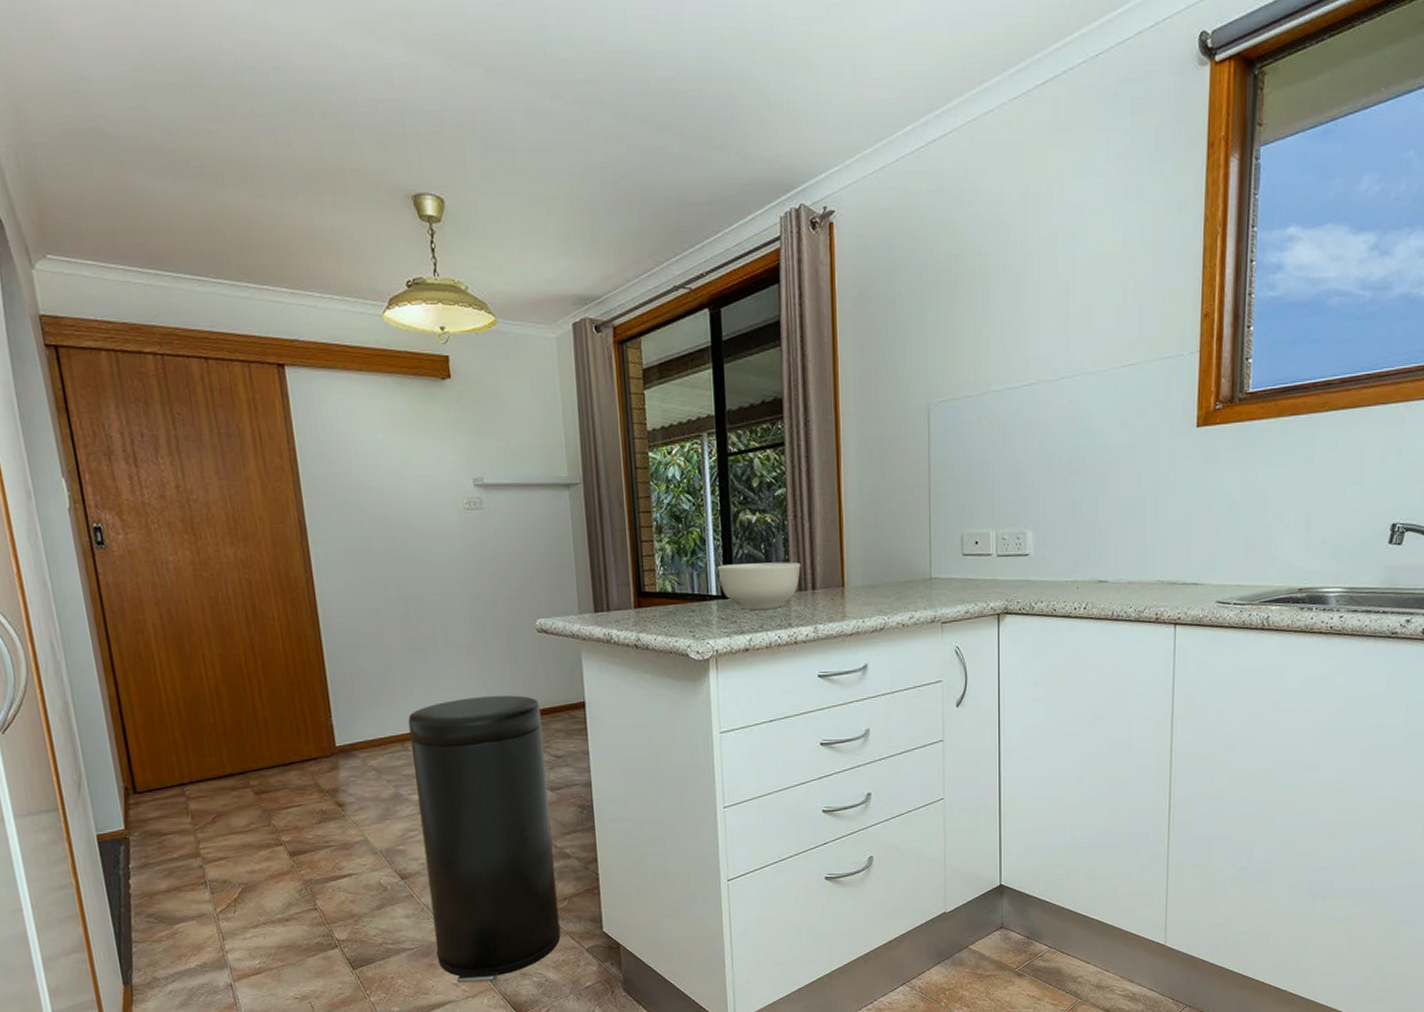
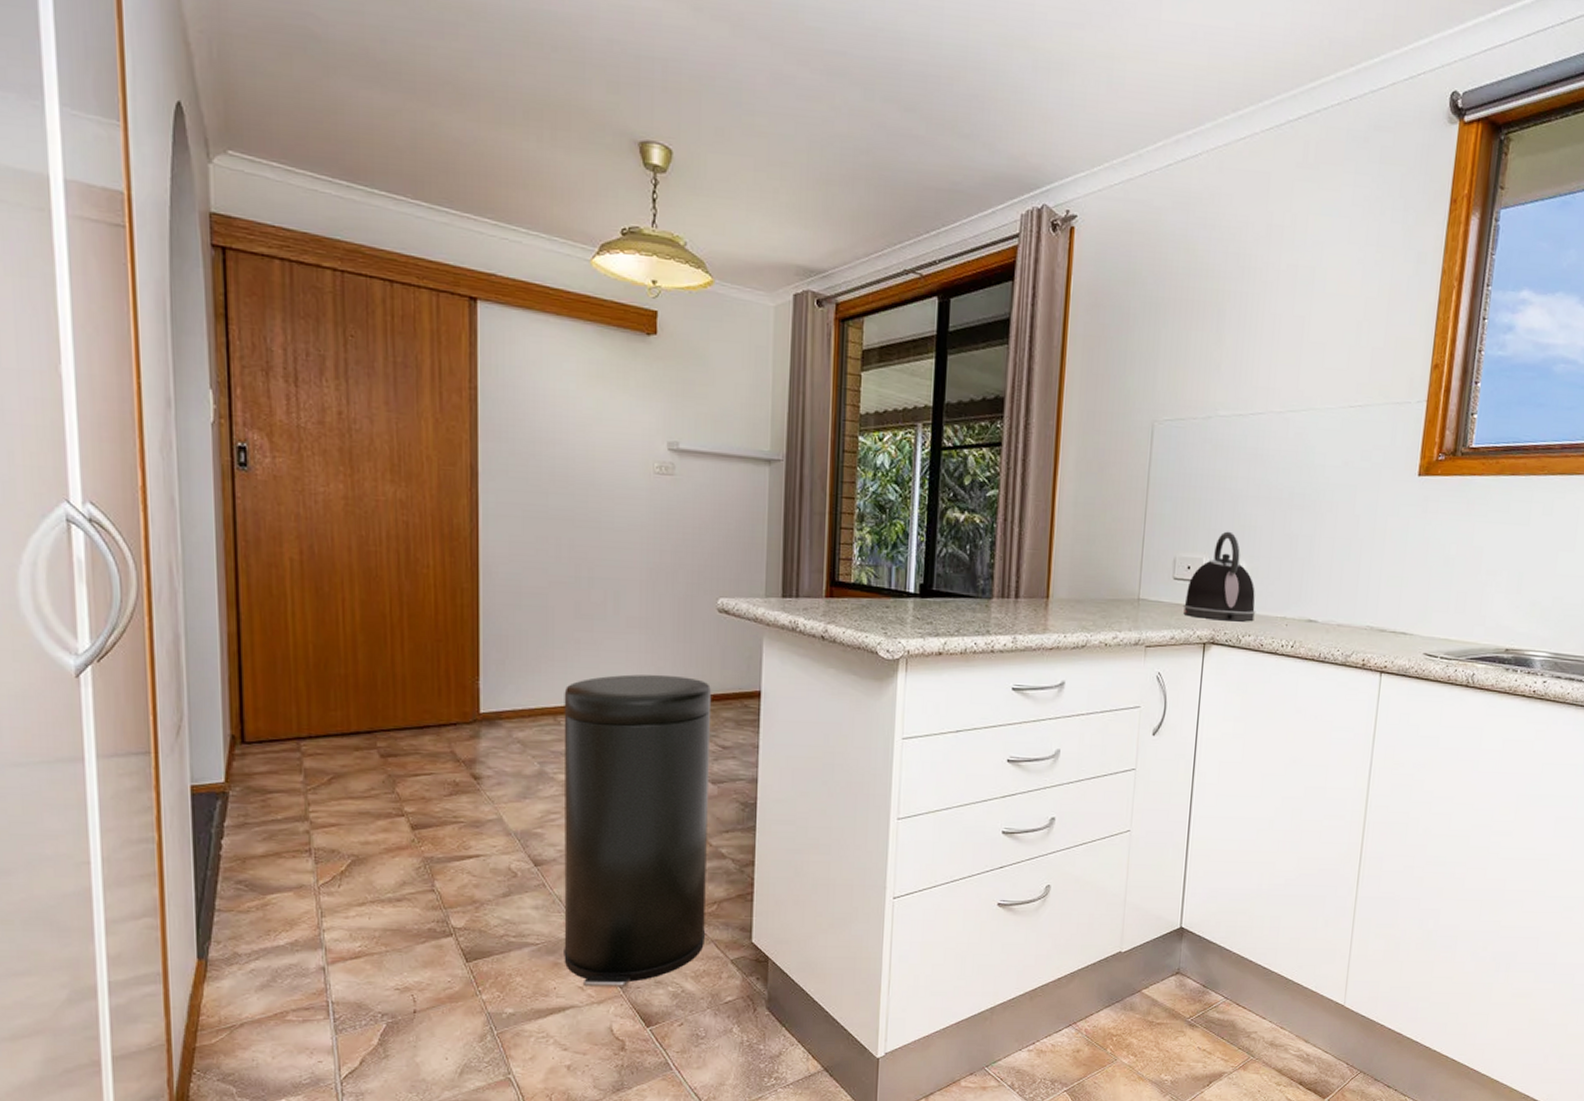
bowl: present [717,562,801,610] -> none [918,562,1006,614]
kettle: none [974,503,1046,591] -> present [1182,531,1256,622]

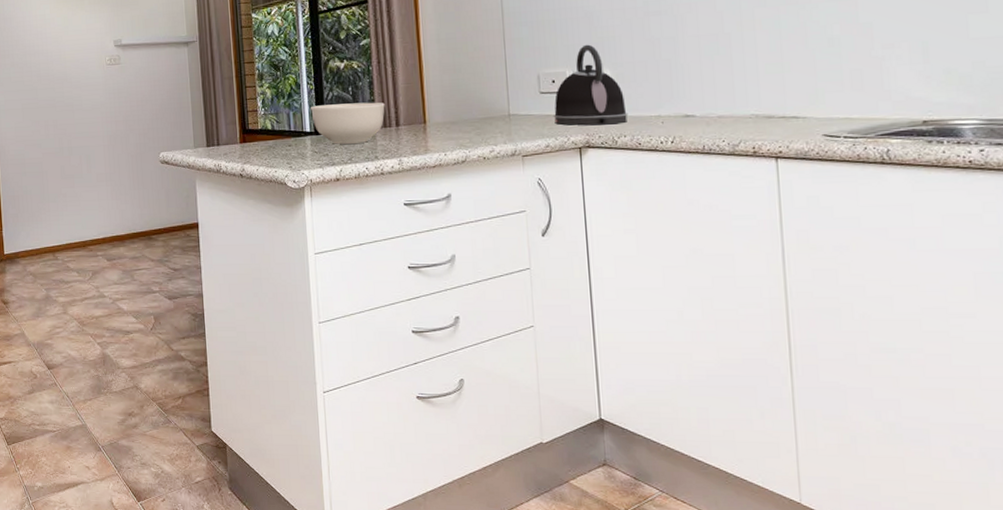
pedal bin: present [564,674,712,987] -> none [58,216,176,467]
bowl: none [918,562,1006,614] -> present [311,102,385,145]

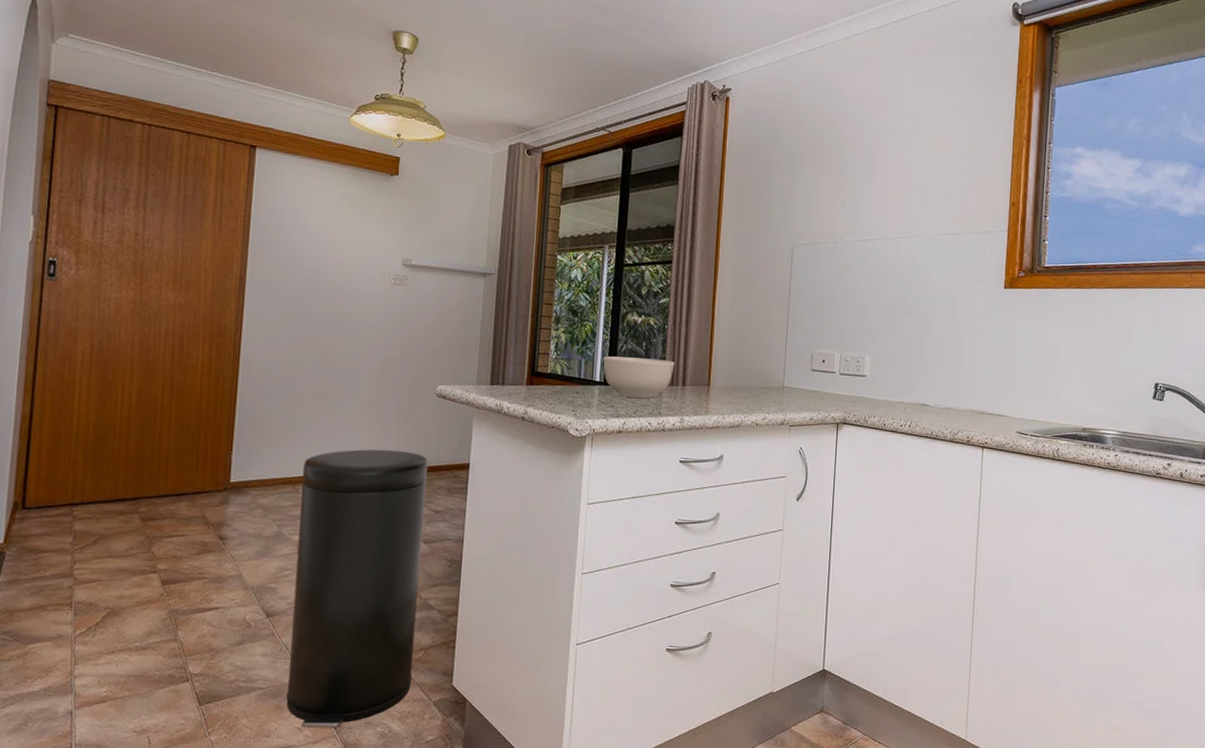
pedal bin: none [58,216,176,467] -> present [286,449,429,728]
kettle: present [553,44,628,126] -> none [819,332,879,406]

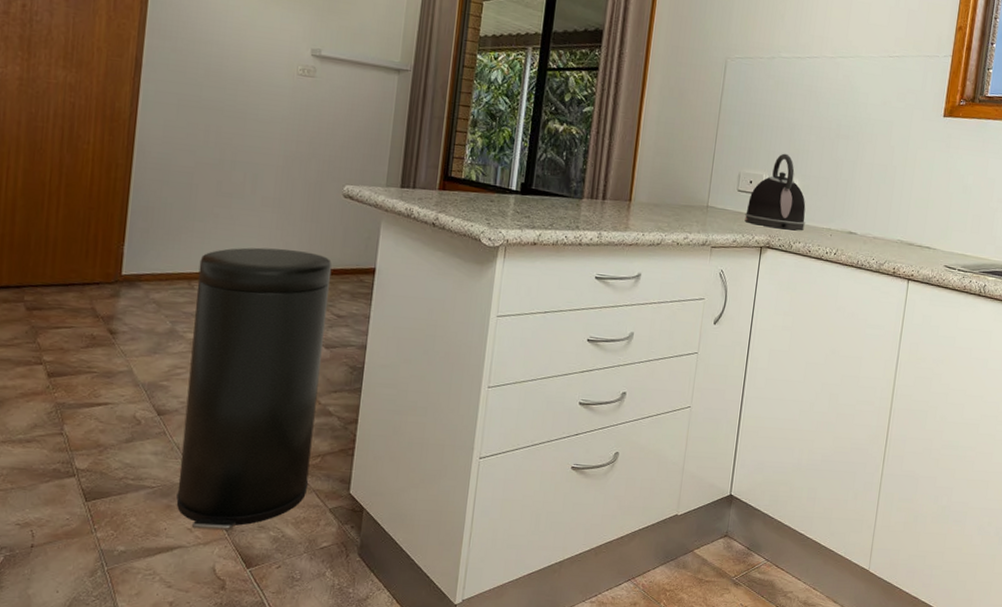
bowl: present [603,356,675,399] -> none [520,164,596,211]
kettle: none [819,332,879,406] -> present [744,153,806,231]

